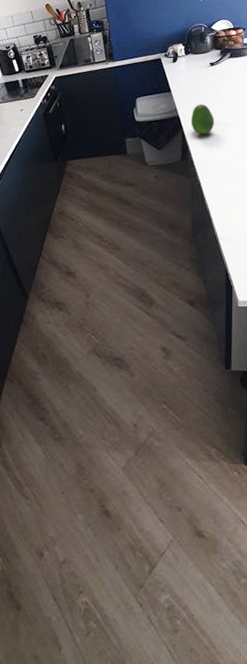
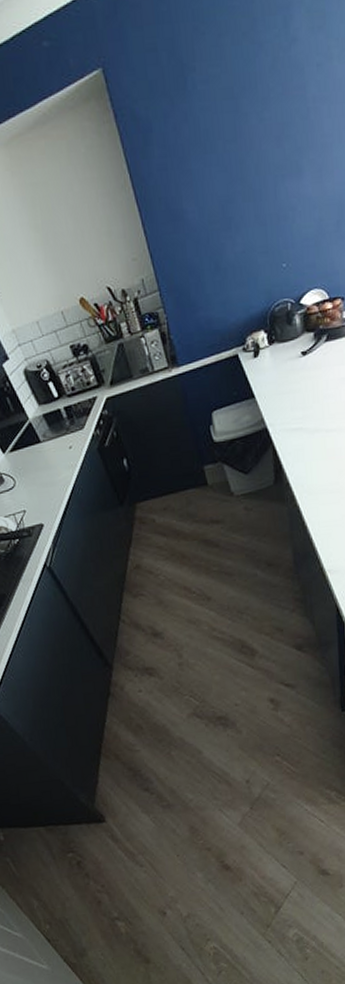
fruit: present [190,104,215,135] -> none [282,408,313,449]

